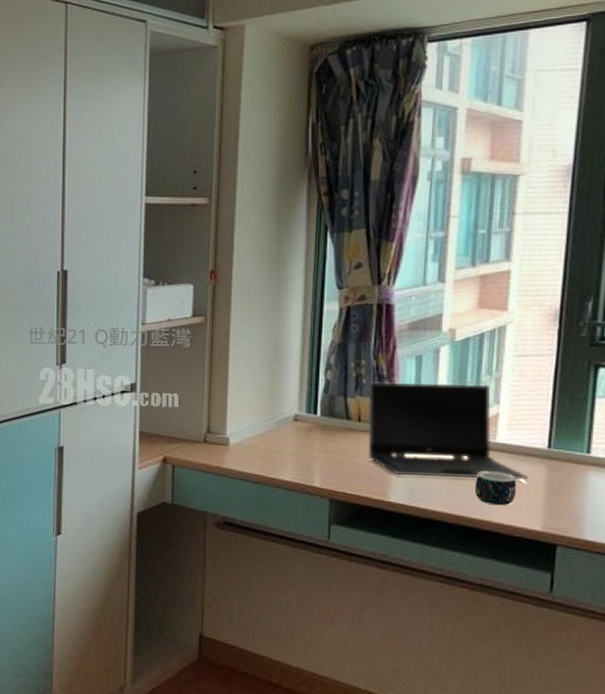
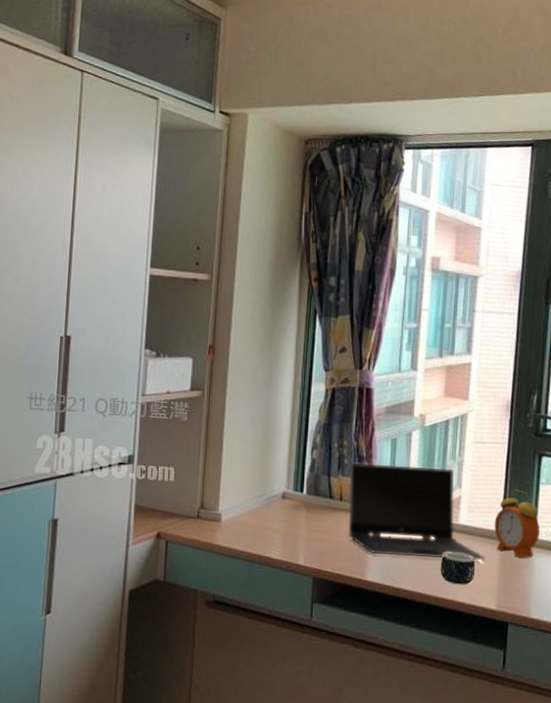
alarm clock: none [539,404,597,477] -> present [494,489,540,558]

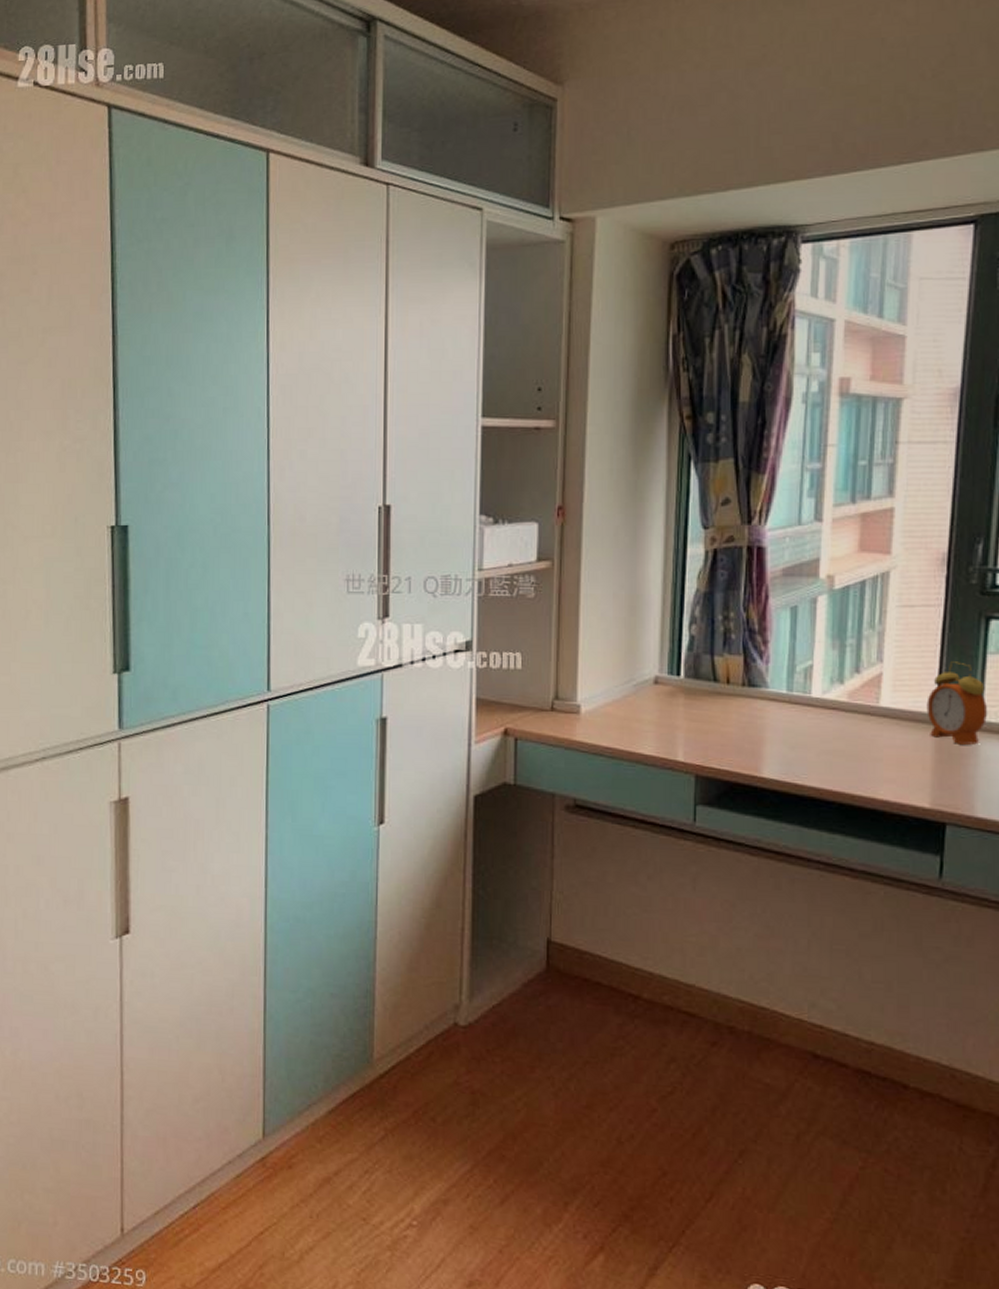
laptop computer: present [349,462,485,561] -> none [738,637,915,750]
mug: present [440,552,476,585] -> none [856,740,903,780]

